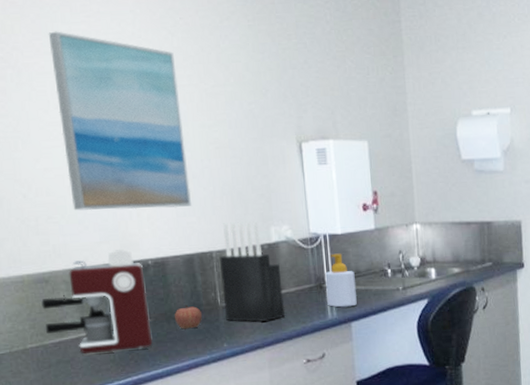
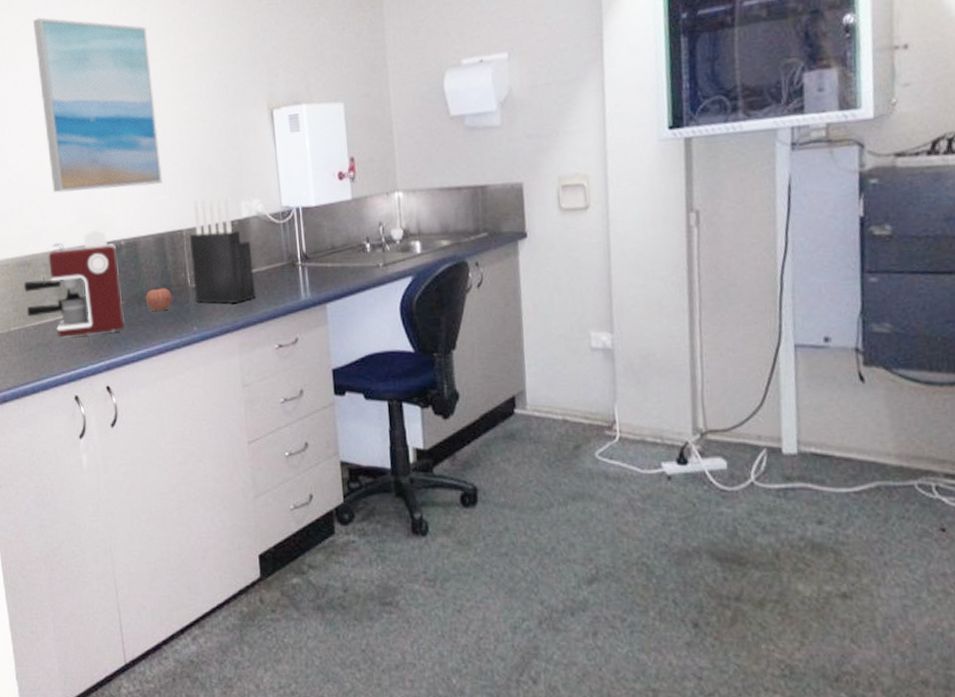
soap bottle: present [325,253,357,308] -> none [298,227,333,287]

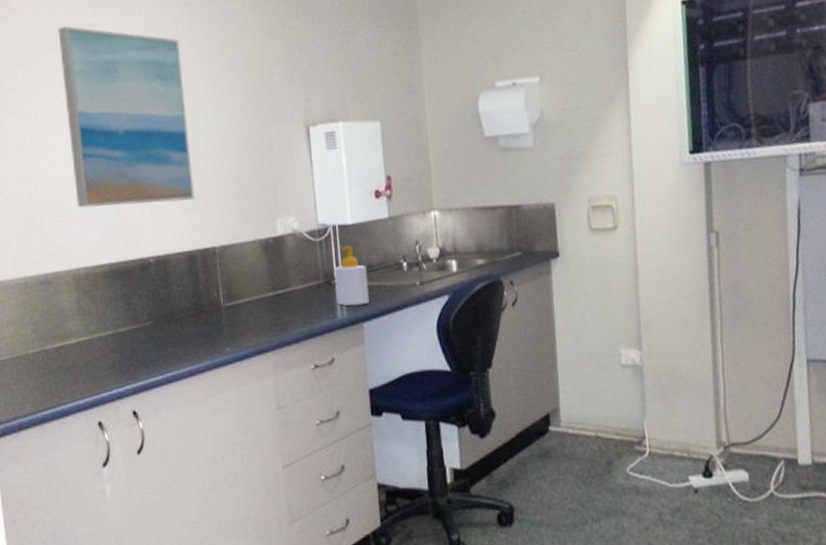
coffee maker: present [24,230,125,338] -> none [44,246,153,360]
apple: present [145,286,172,312] -> none [175,305,204,332]
knife block: present [189,196,256,304] -> none [222,213,292,324]
soap bottle: none [298,227,333,287] -> present [334,245,369,306]

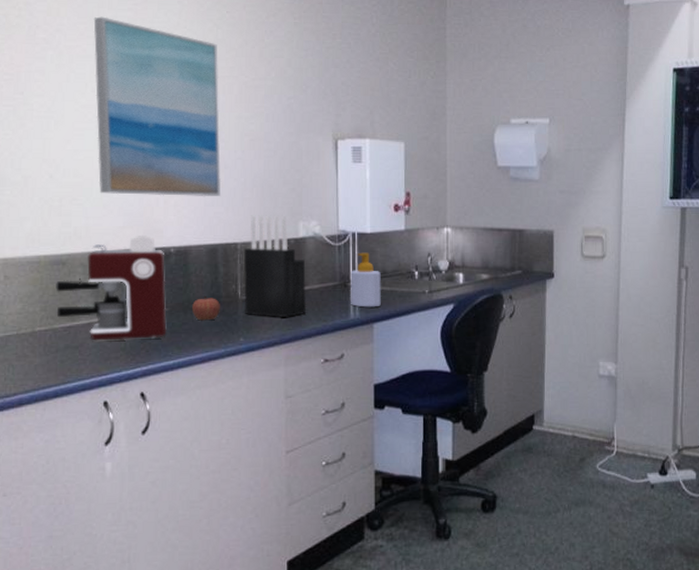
coffee maker: none [44,246,153,360] -> present [56,234,167,341]
apple: none [175,305,204,332] -> present [191,295,220,321]
knife block: none [222,213,292,324] -> present [243,215,307,317]

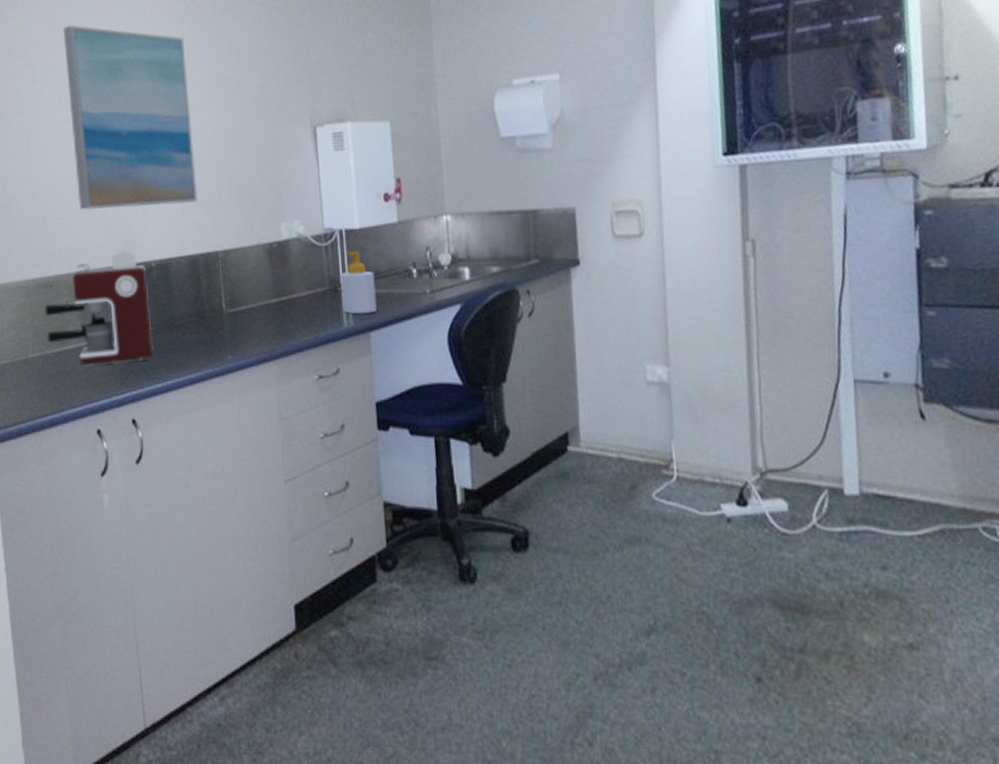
apple: present [191,295,220,321] -> none [176,311,205,339]
knife block: present [243,215,307,317] -> none [225,216,296,331]

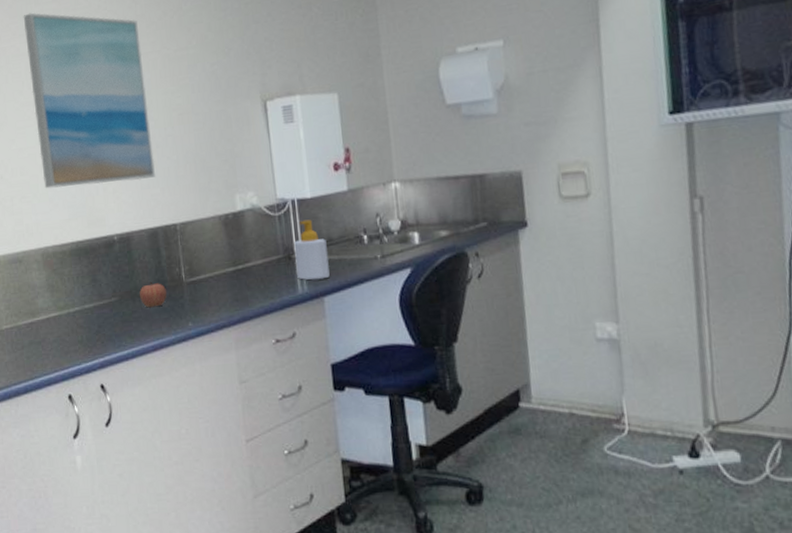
coffee maker: present [44,250,153,366] -> none [15,225,119,335]
apple: none [176,311,205,339] -> present [139,281,167,308]

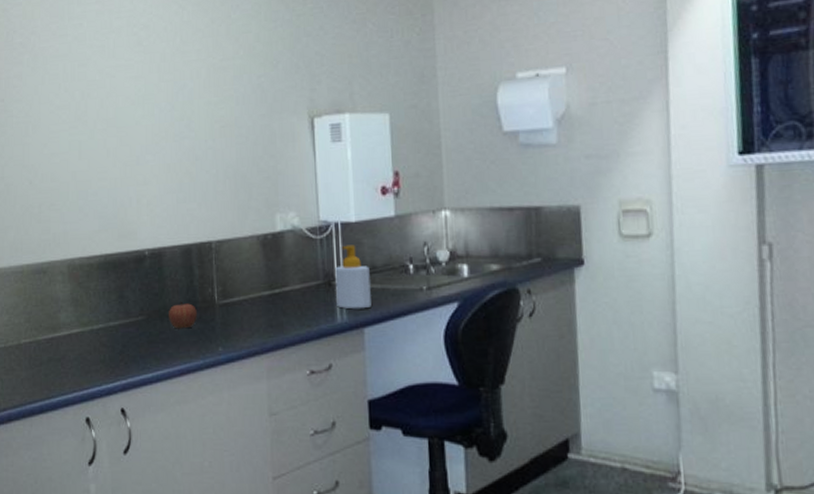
wall art: present [23,12,155,189] -> none [64,13,193,197]

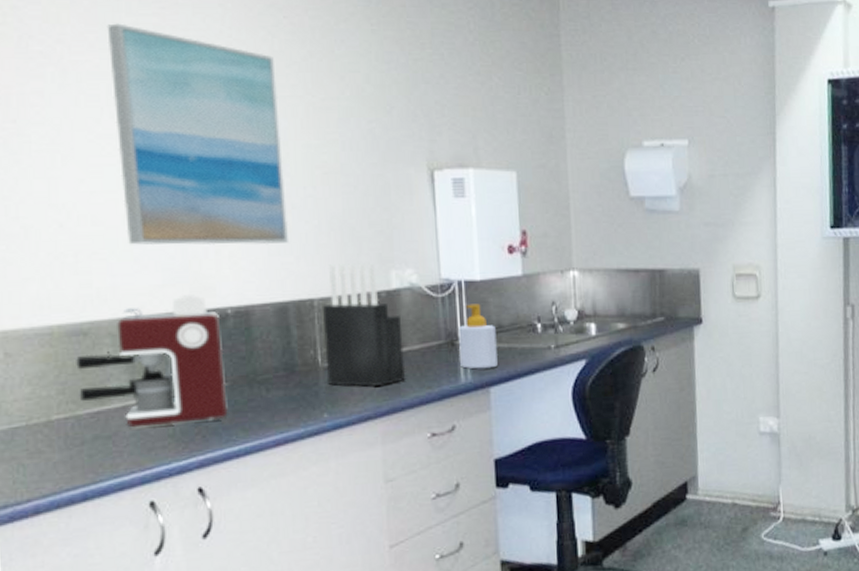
coffee maker: none [38,238,144,353] -> present [76,293,228,428]
wall art: none [64,13,193,197] -> present [107,23,289,245]
apple: present [168,301,197,329] -> none [258,365,296,396]
knife block: none [218,207,288,323] -> present [321,263,406,387]

